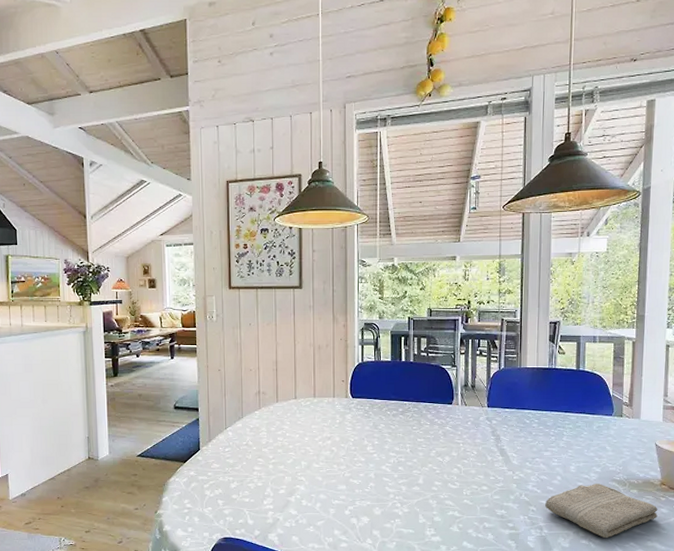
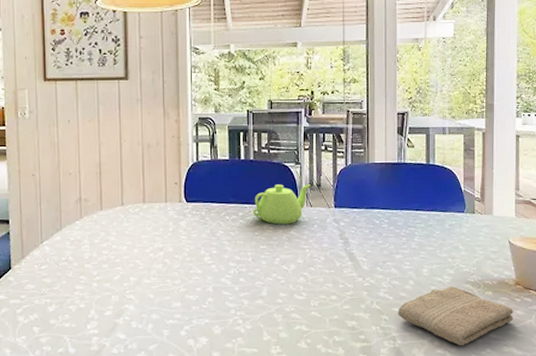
teapot: none [412,384,466,421] -> present [253,184,311,225]

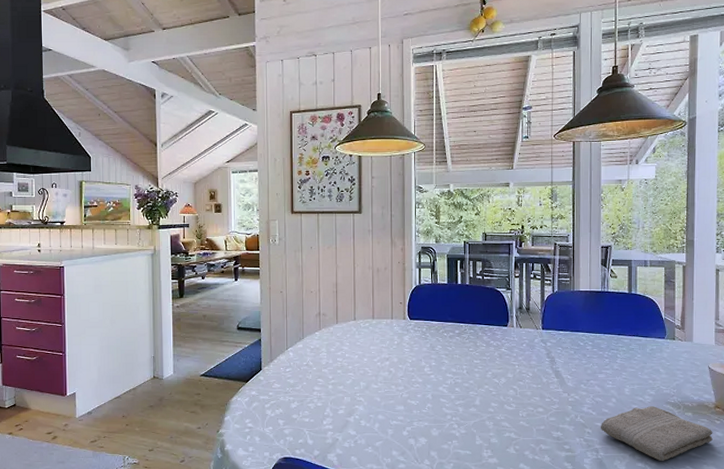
teapot: present [253,184,311,225] -> none [468,307,521,342]

